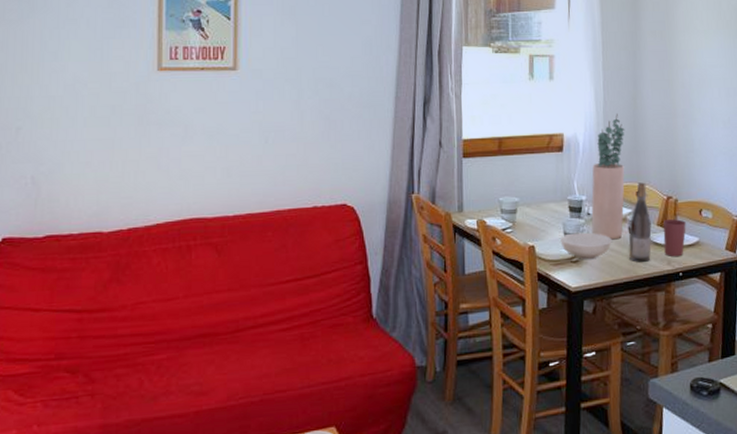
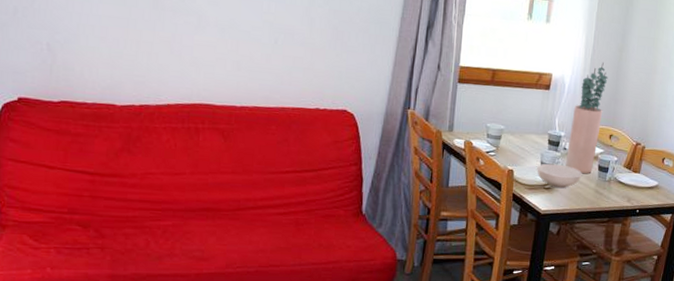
wine bottle: present [629,181,652,262] -> none [595,126,620,197]
cup: present [663,219,686,257] -> none [626,163,649,196]

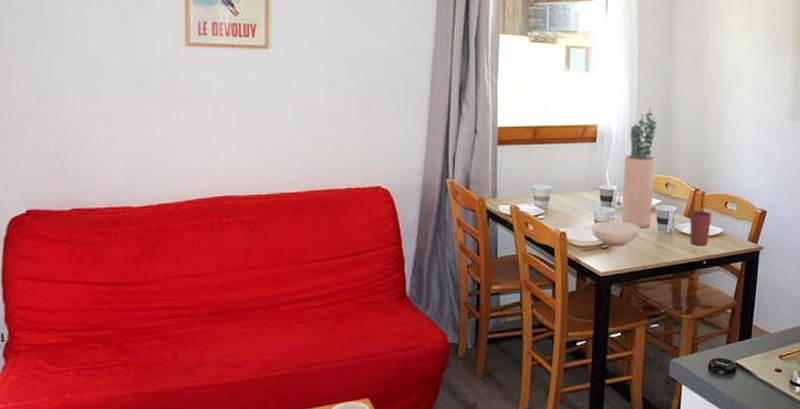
cup: none [626,163,649,196] -> present [689,211,712,247]

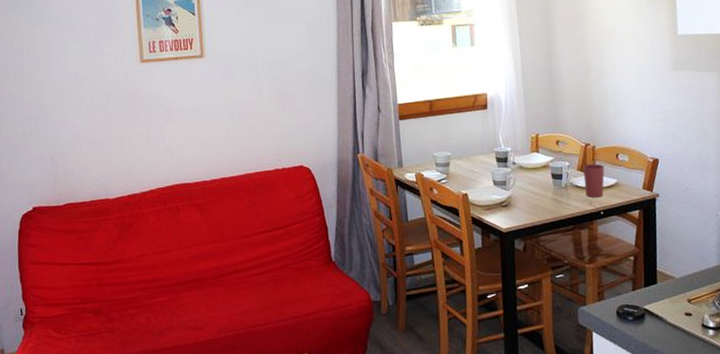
bowl: present [591,220,640,247] -> none [490,179,537,204]
vase: present [621,107,657,229] -> none [515,72,547,185]

